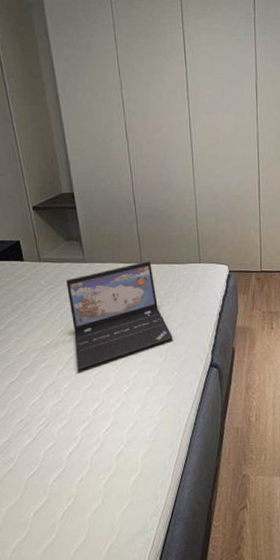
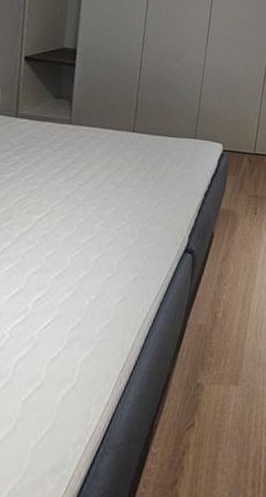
laptop: present [66,261,173,370] -> none [28,130,151,249]

